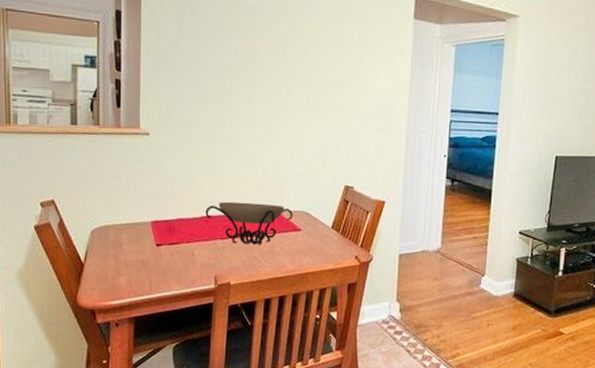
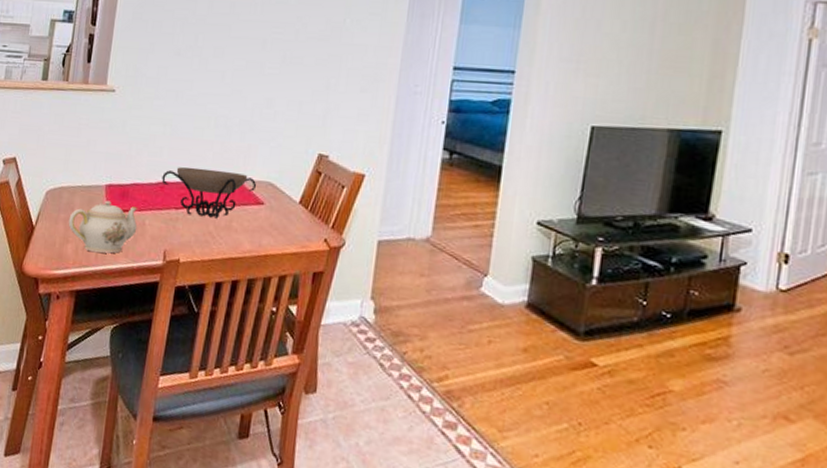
teapot: none [118,235,187,282] -> present [68,200,138,254]

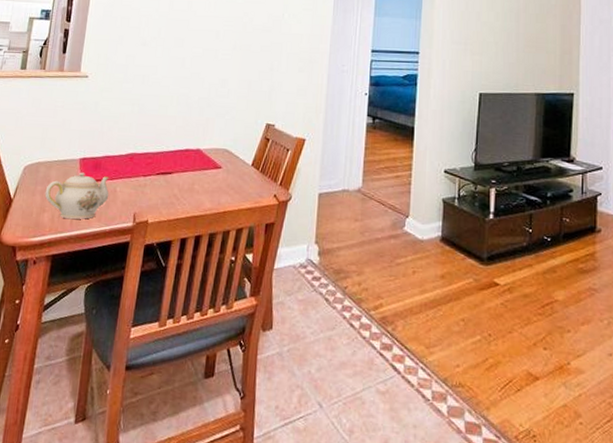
decorative bowl: present [162,167,257,219] -> none [131,139,215,183]

